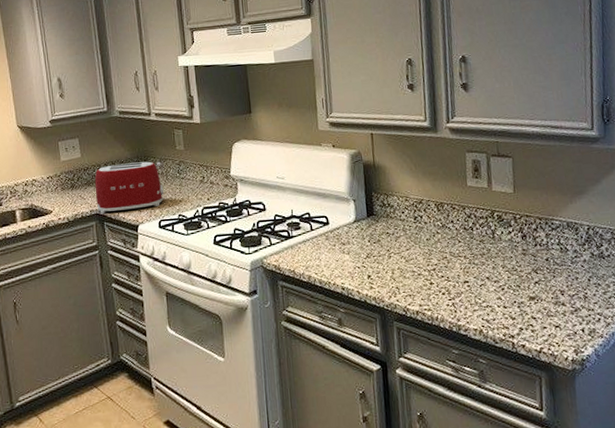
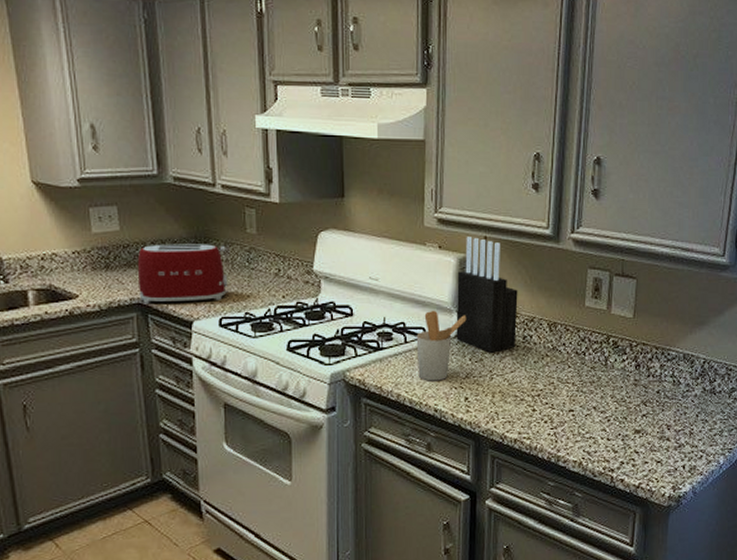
utensil holder: none [320,200,363,263] -> present [416,310,467,381]
knife block: none [351,135,408,234] -> present [456,237,518,353]

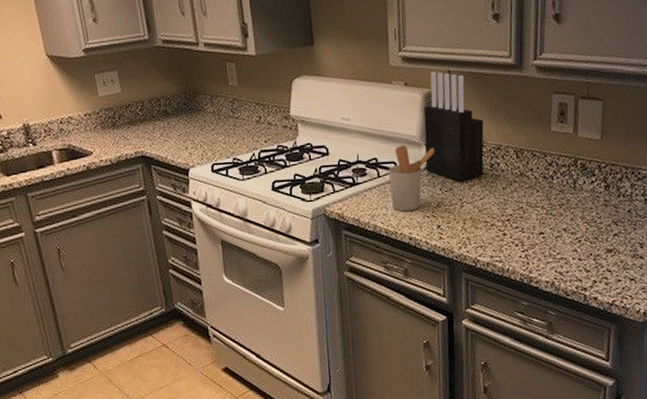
toaster: present [137,244,228,303] -> none [138,98,217,156]

